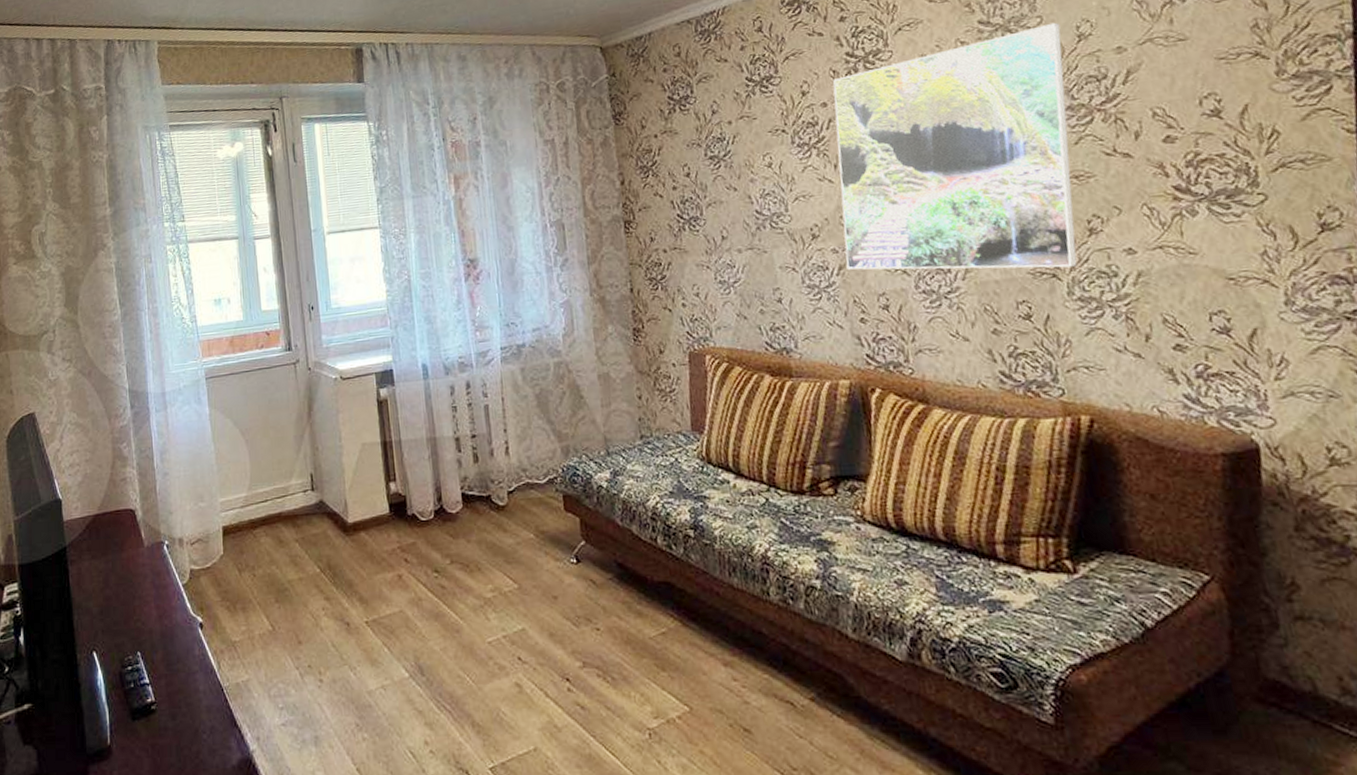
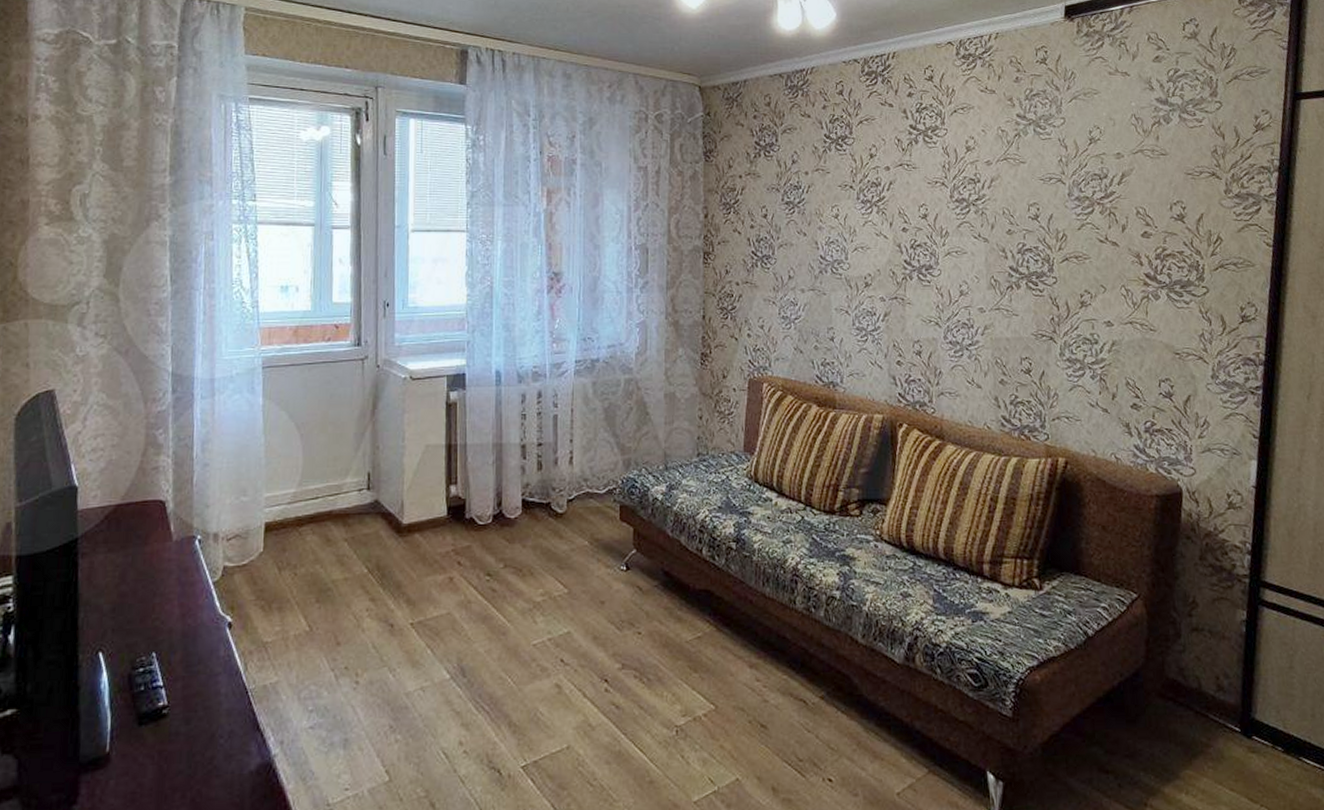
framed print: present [832,22,1078,270] -> none [890,125,1078,332]

